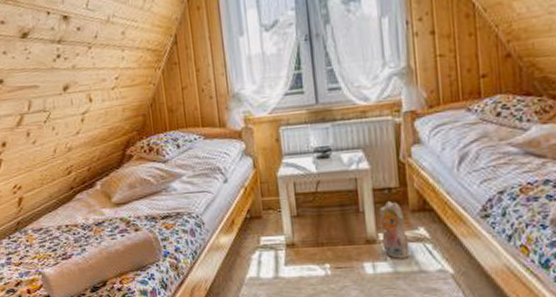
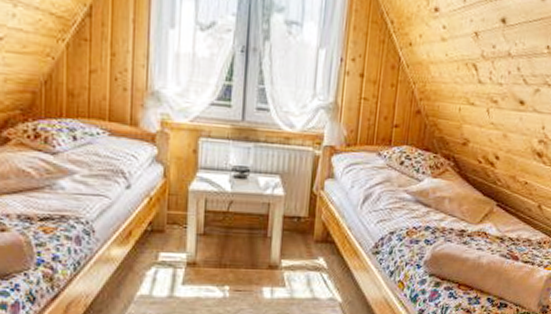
plush toy: present [379,200,410,259] -> none [283,229,308,286]

